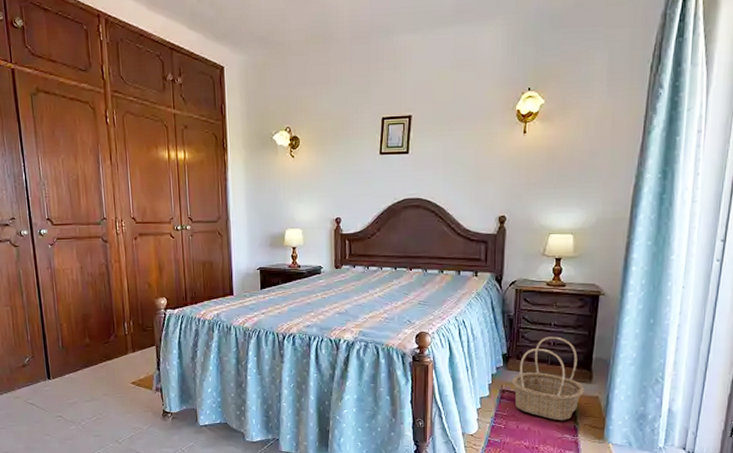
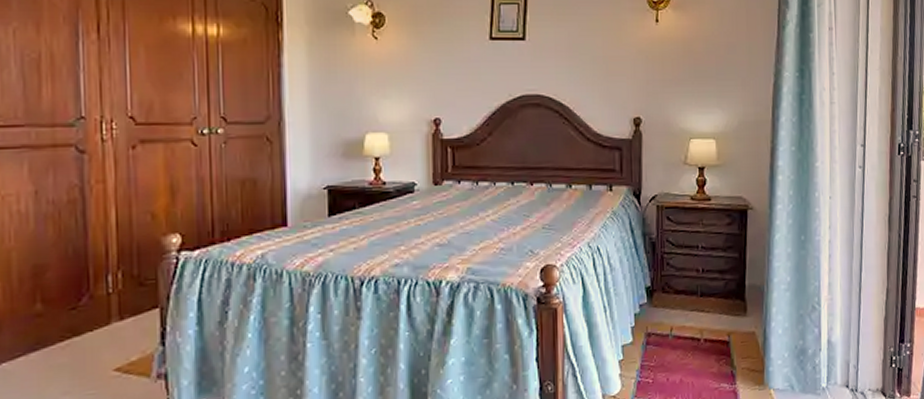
basket: present [512,336,585,421] -> none [659,261,740,367]

